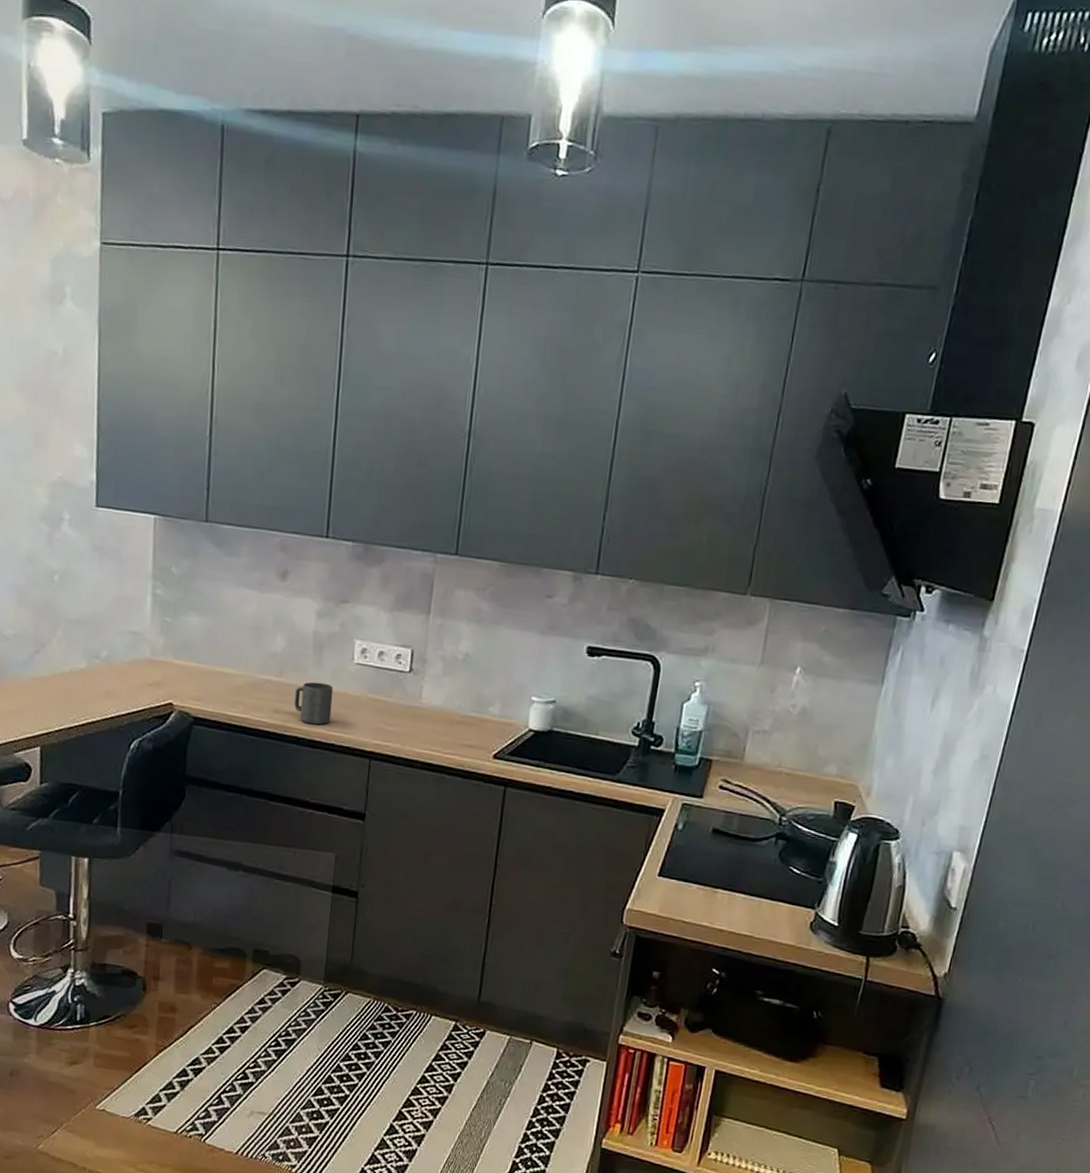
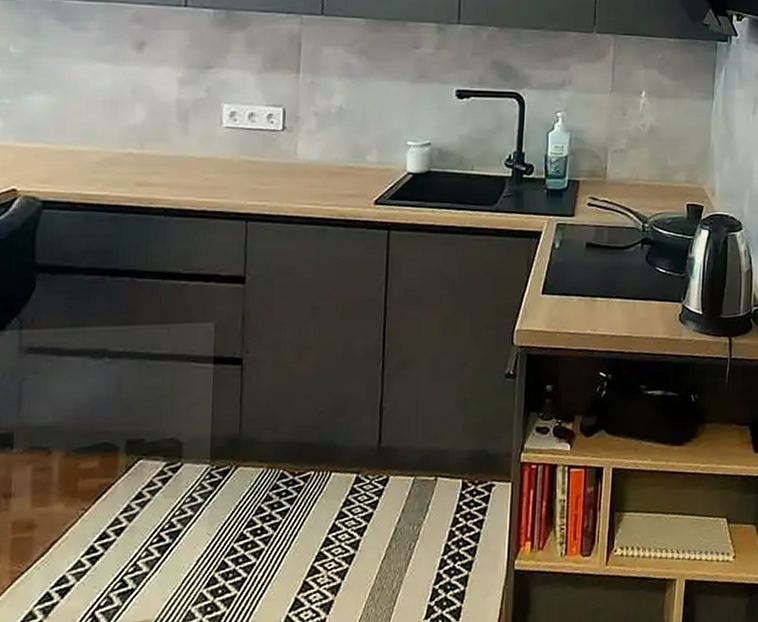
mug: present [293,682,334,725] -> none [158,150,202,193]

